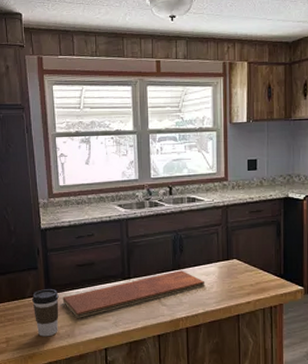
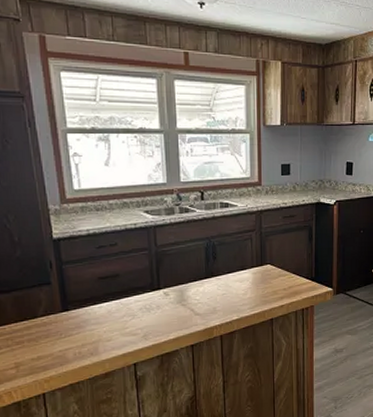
coffee cup: present [32,289,59,337] -> none [46,305,80,358]
chopping board: present [62,270,205,318] -> none [83,278,240,335]

